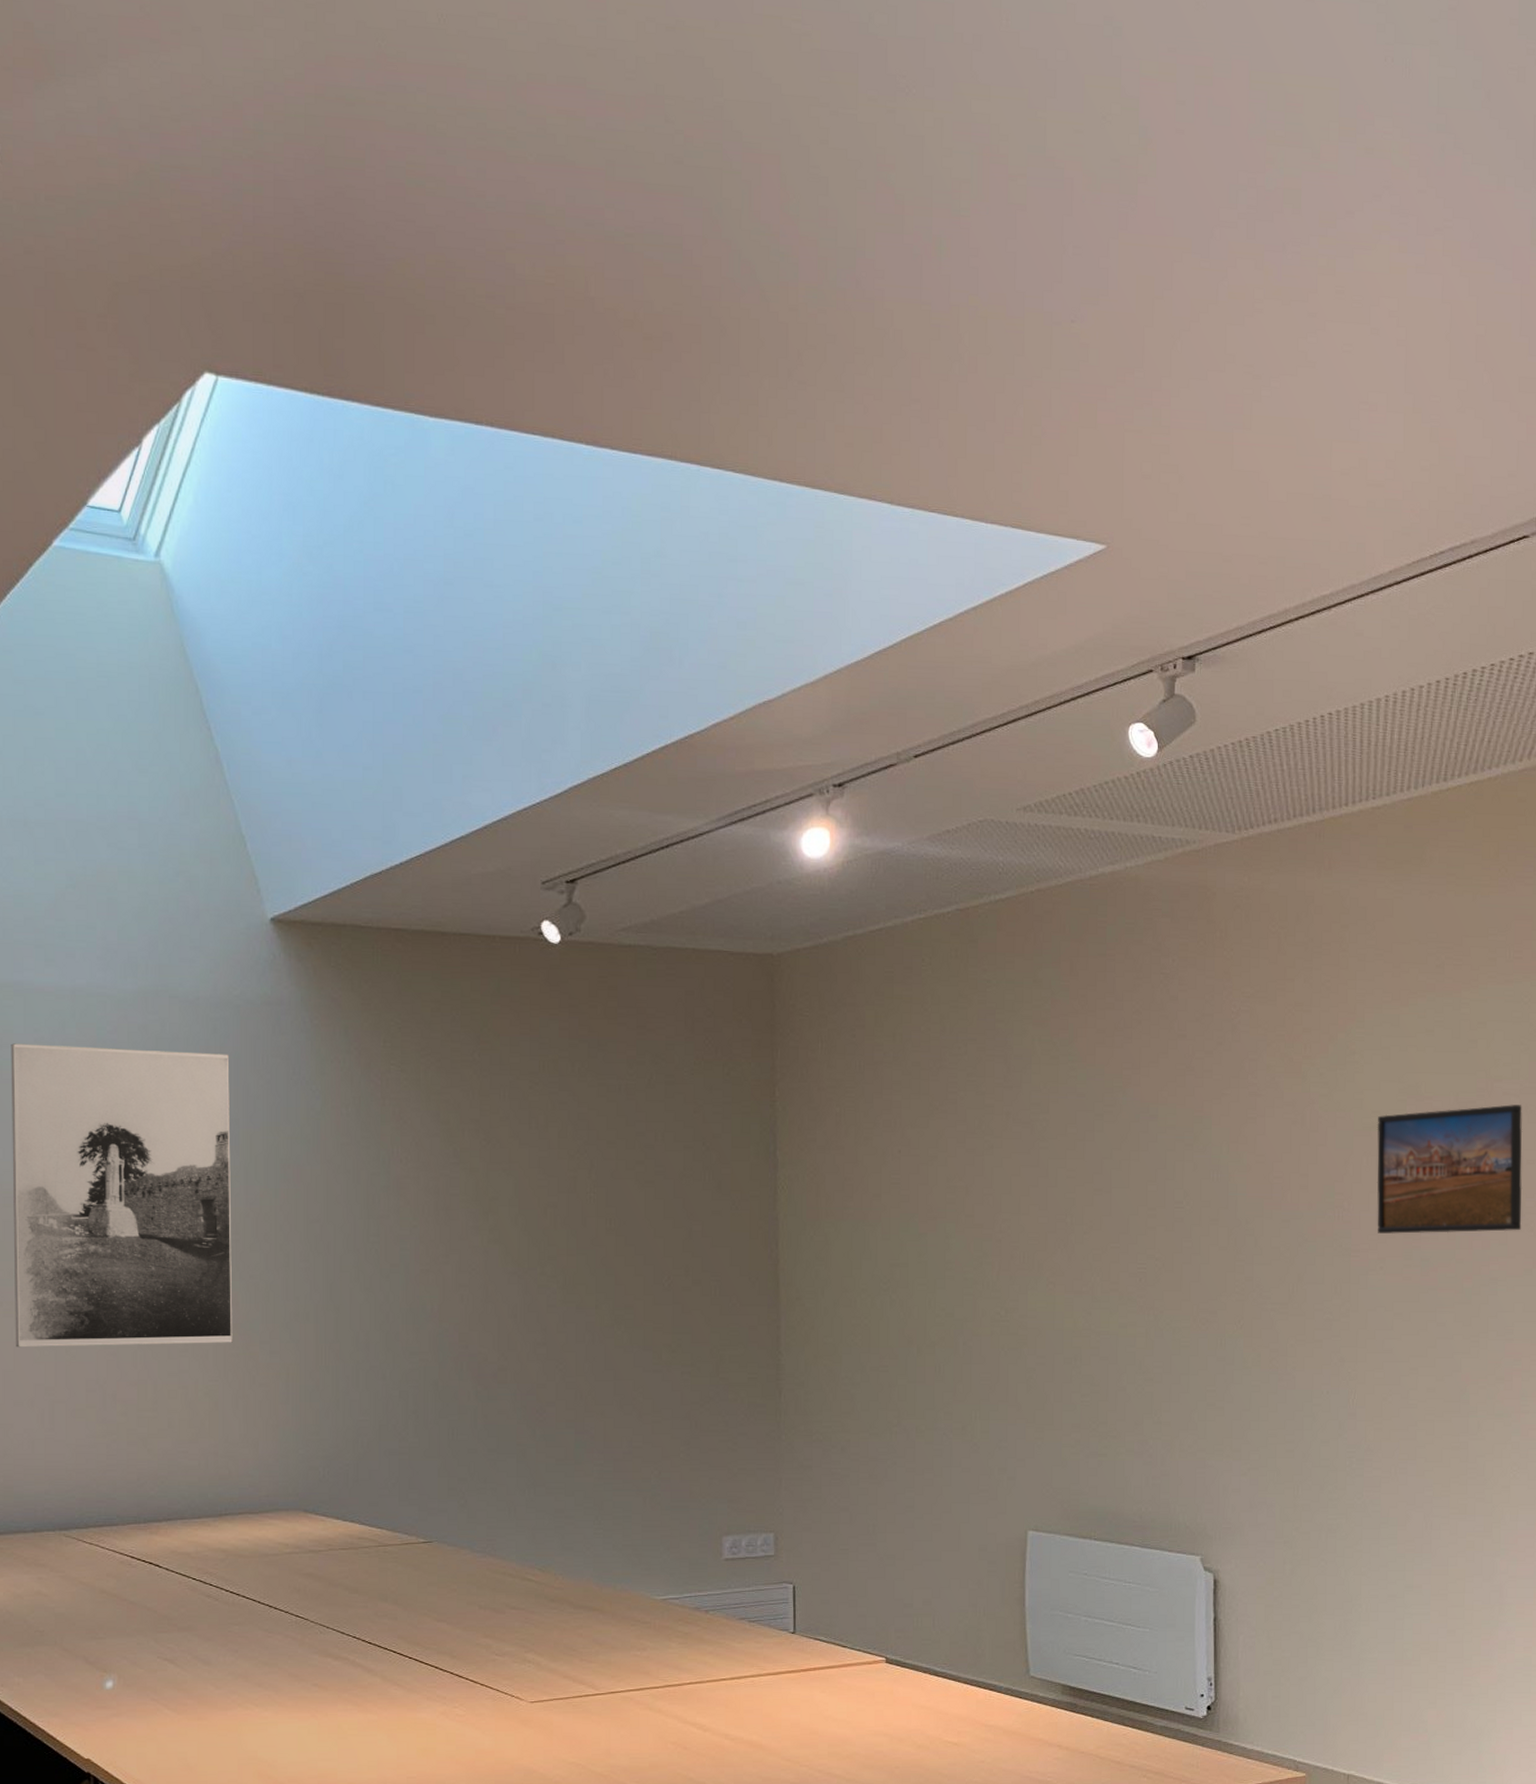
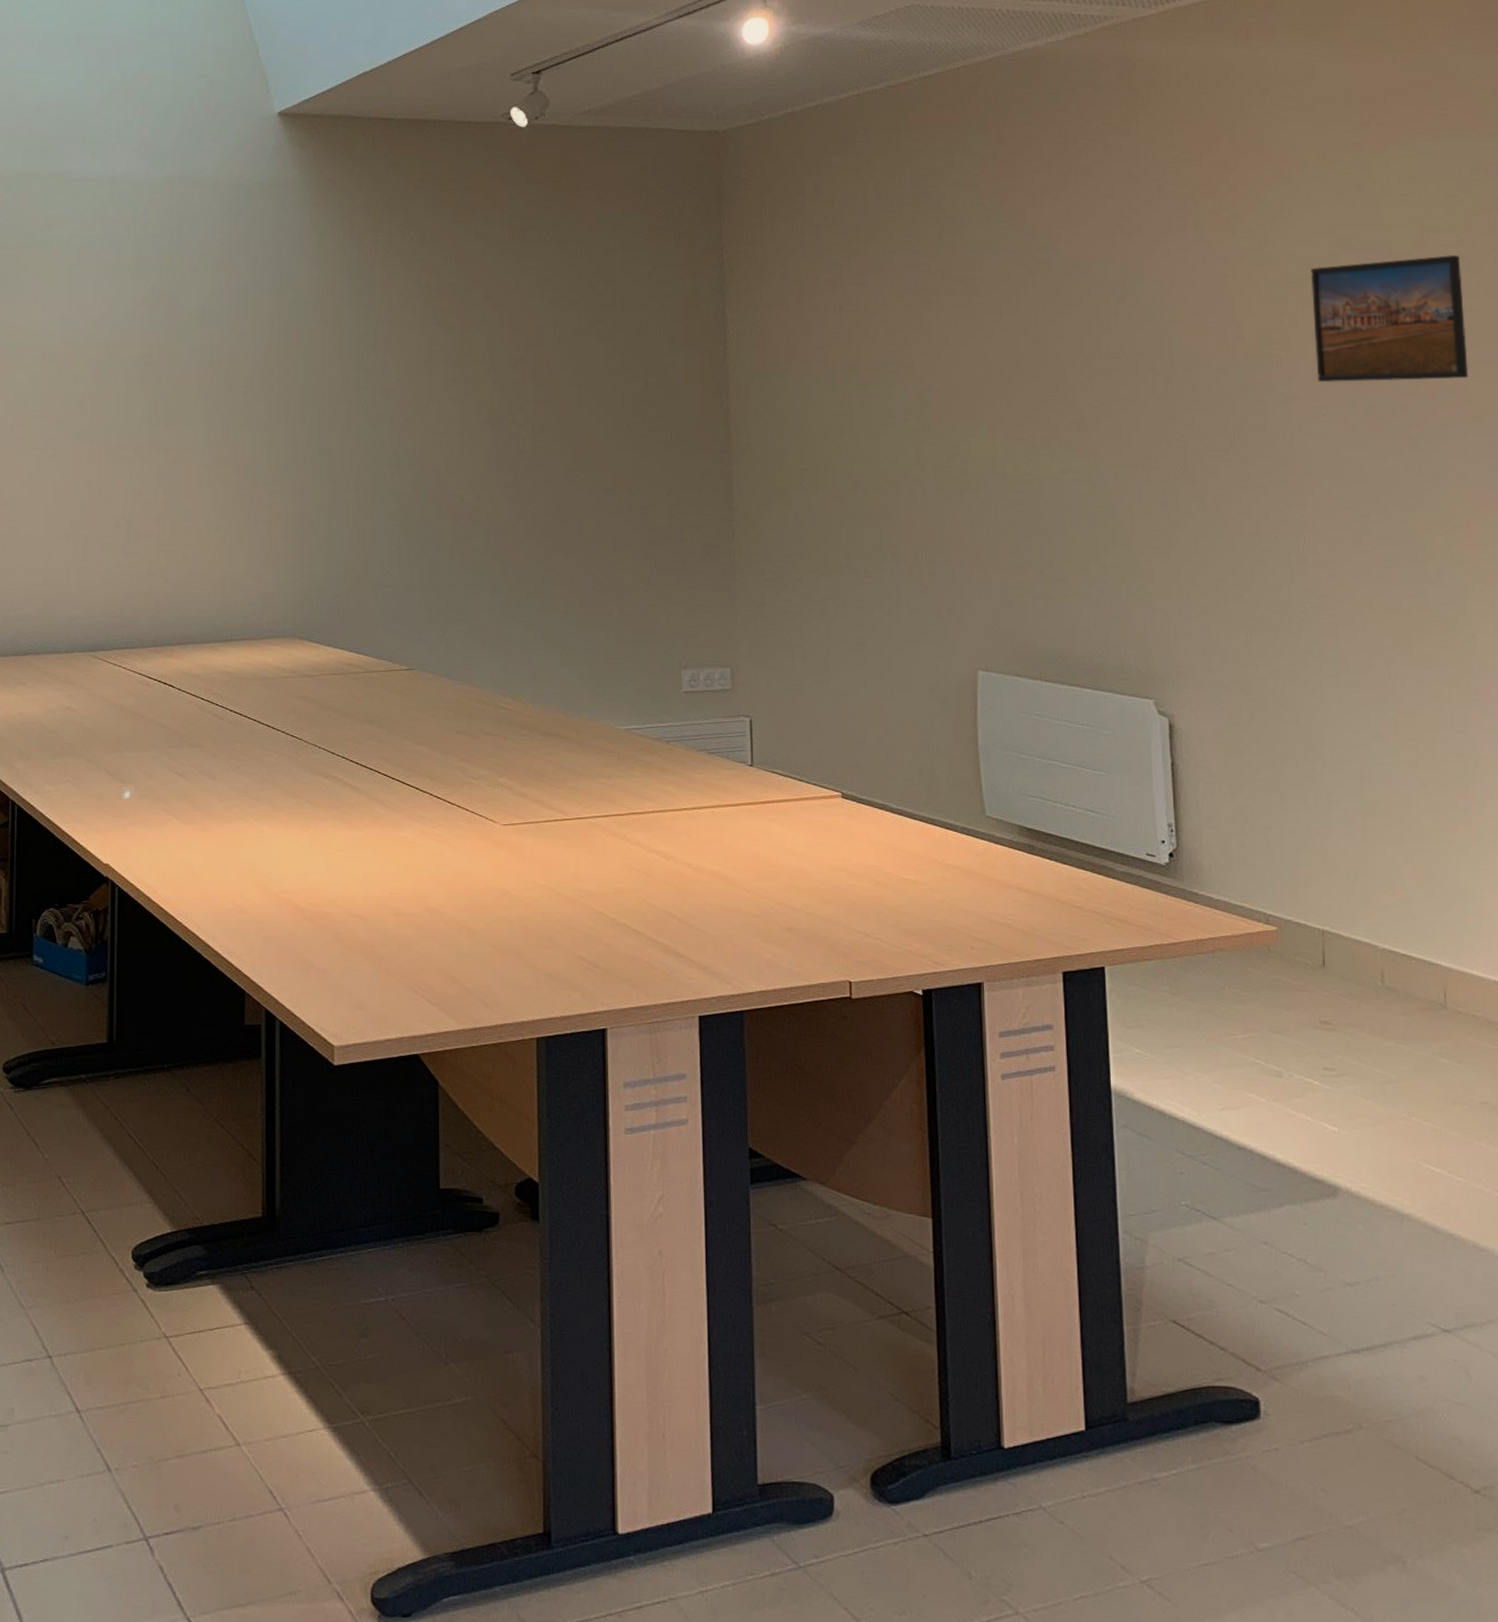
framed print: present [11,1043,233,1348] -> none [56,224,242,488]

